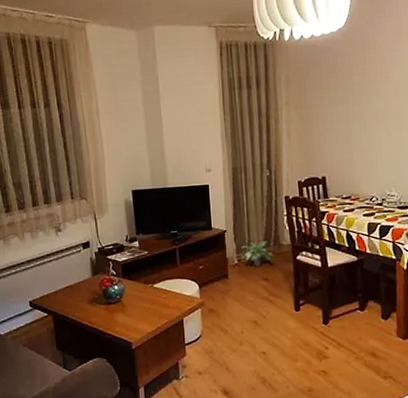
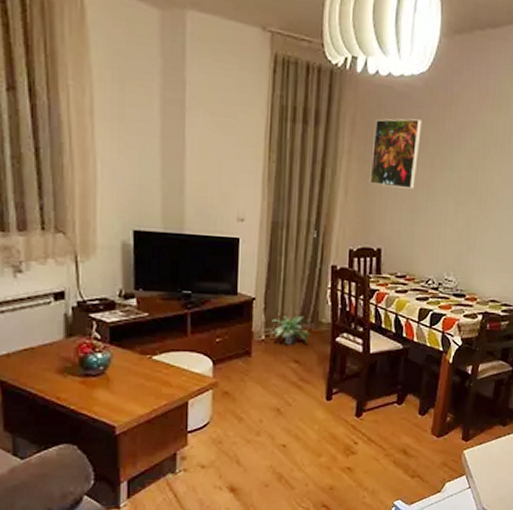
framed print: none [305,66,348,125] -> present [369,118,422,189]

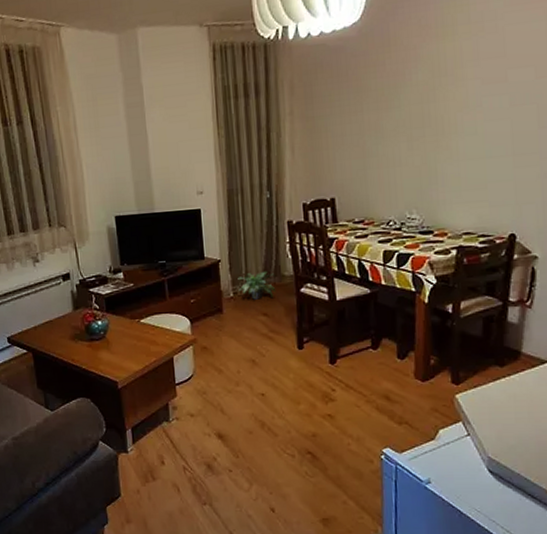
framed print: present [369,118,422,189] -> none [313,67,362,139]

